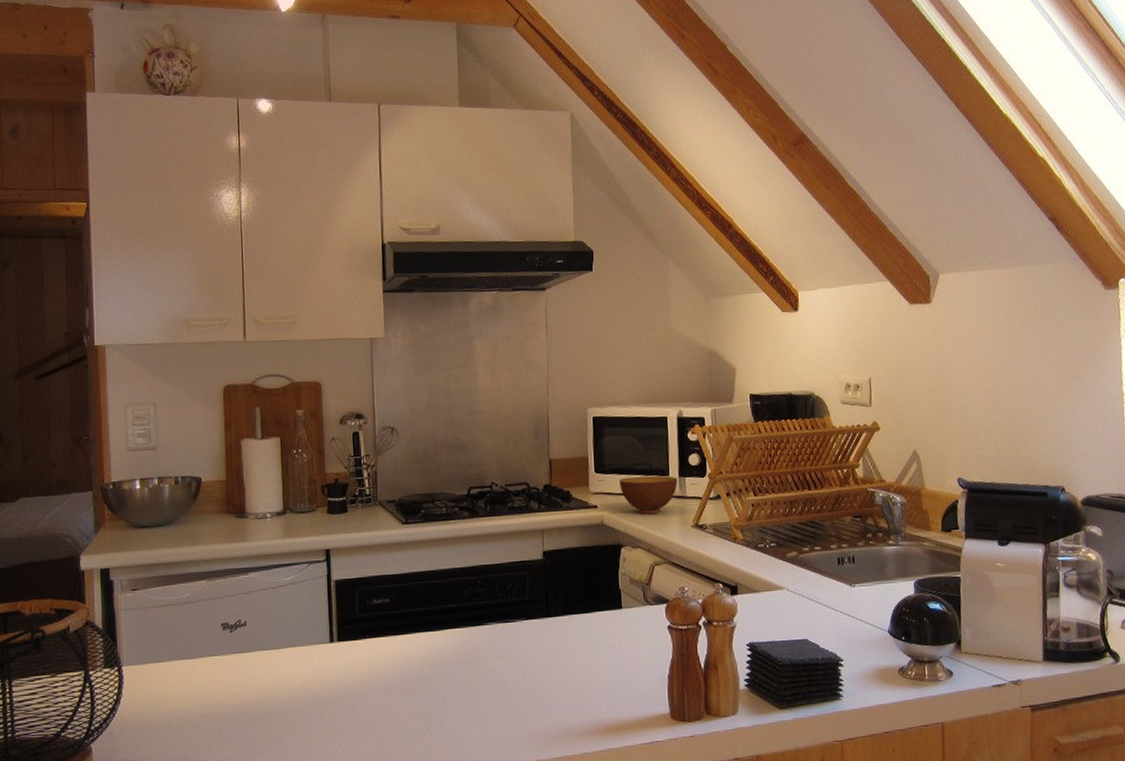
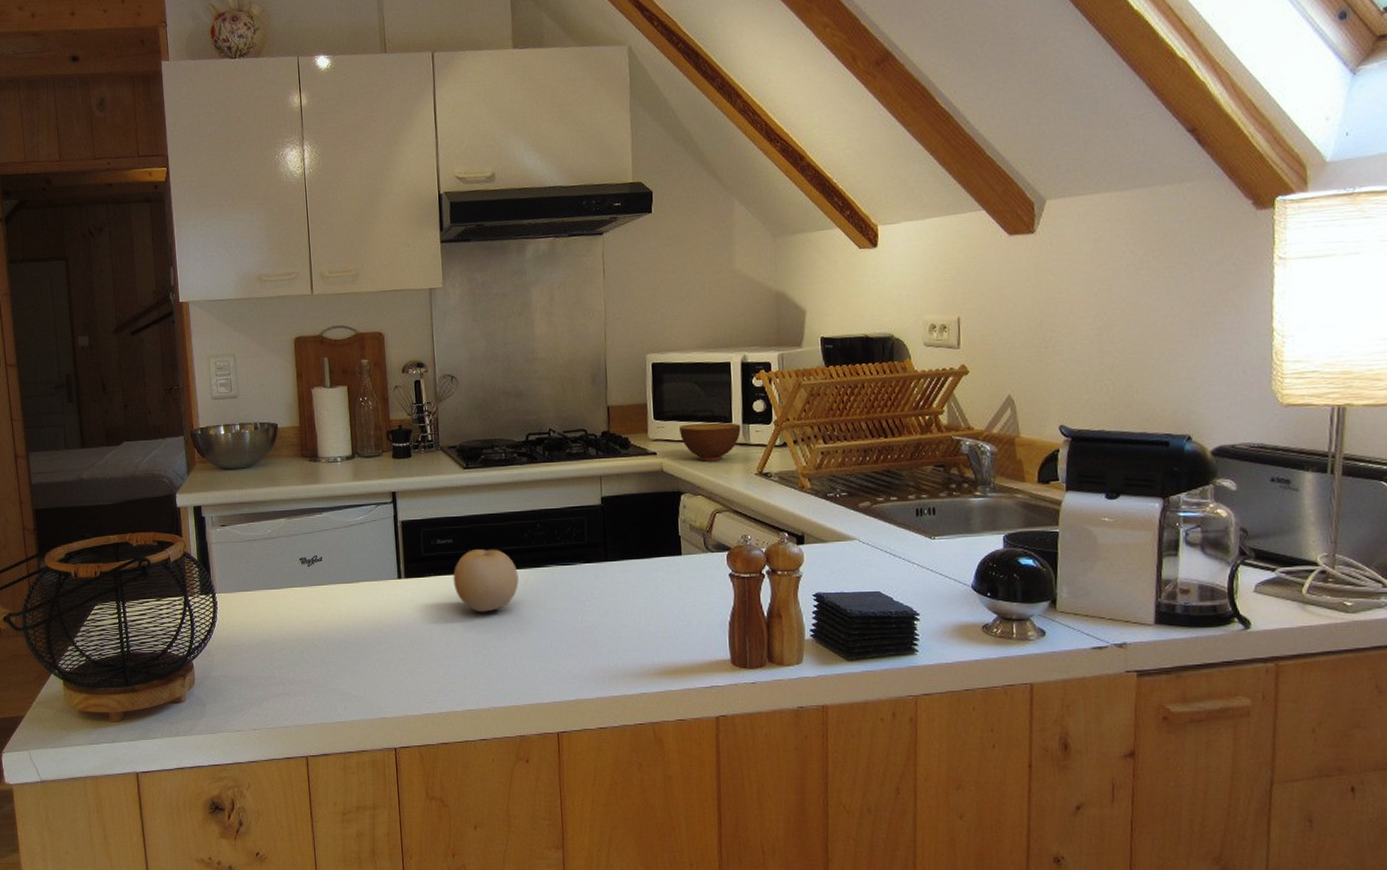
fruit: none [389,607,459,676] -> present [453,549,519,612]

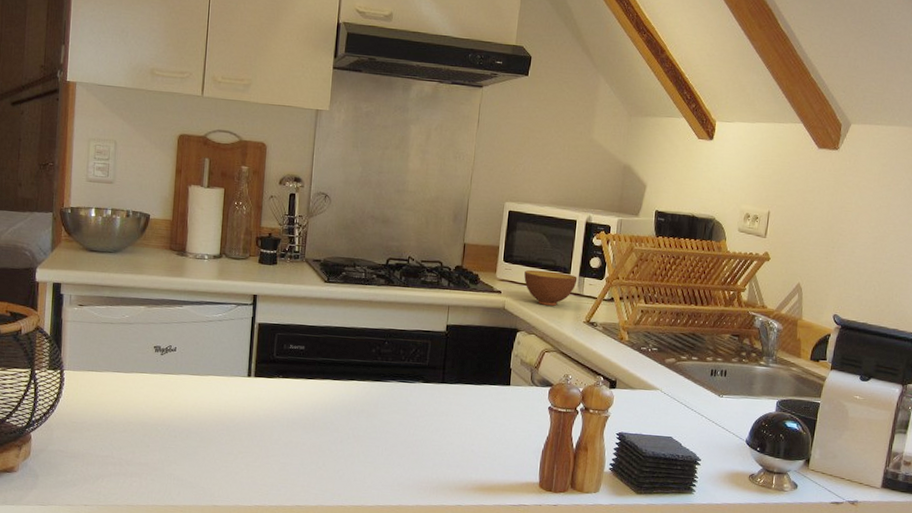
fruit: present [453,549,519,612] -> none [300,358,362,417]

